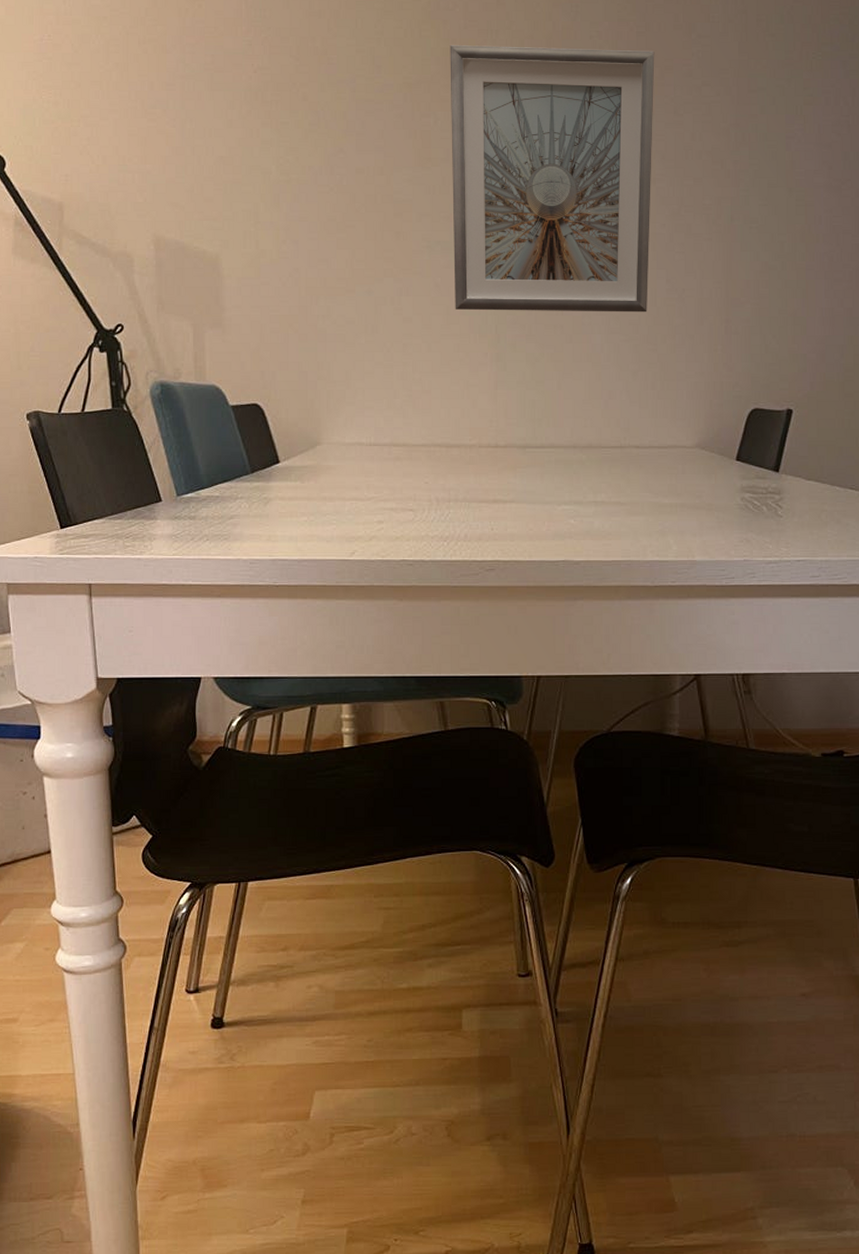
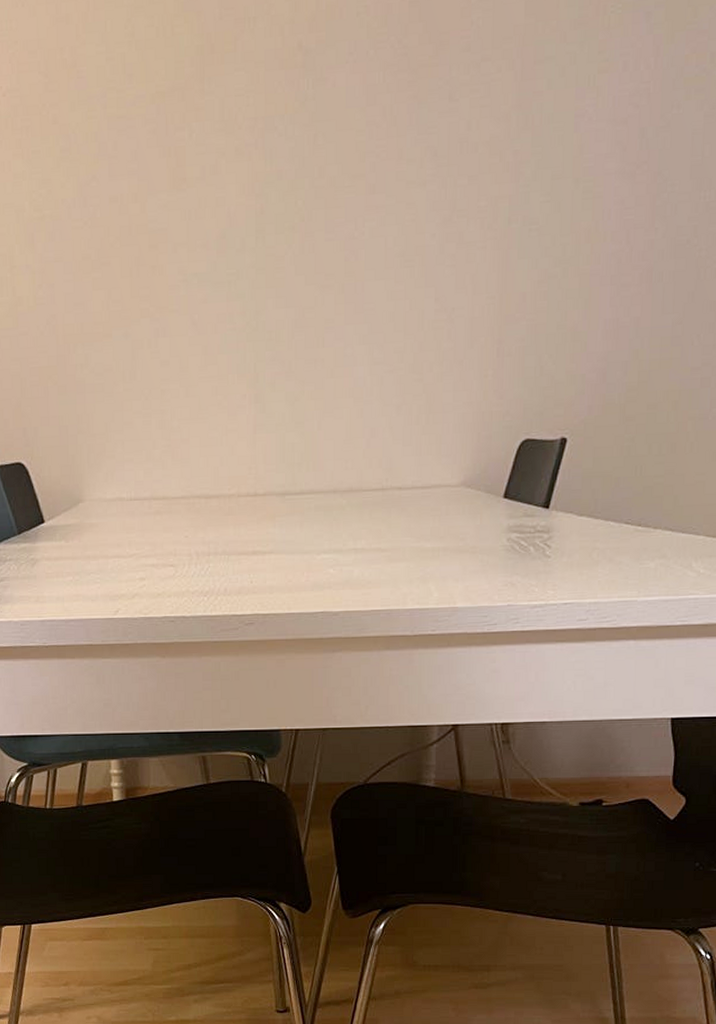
picture frame: present [450,45,655,313] -> none [204,23,429,349]

